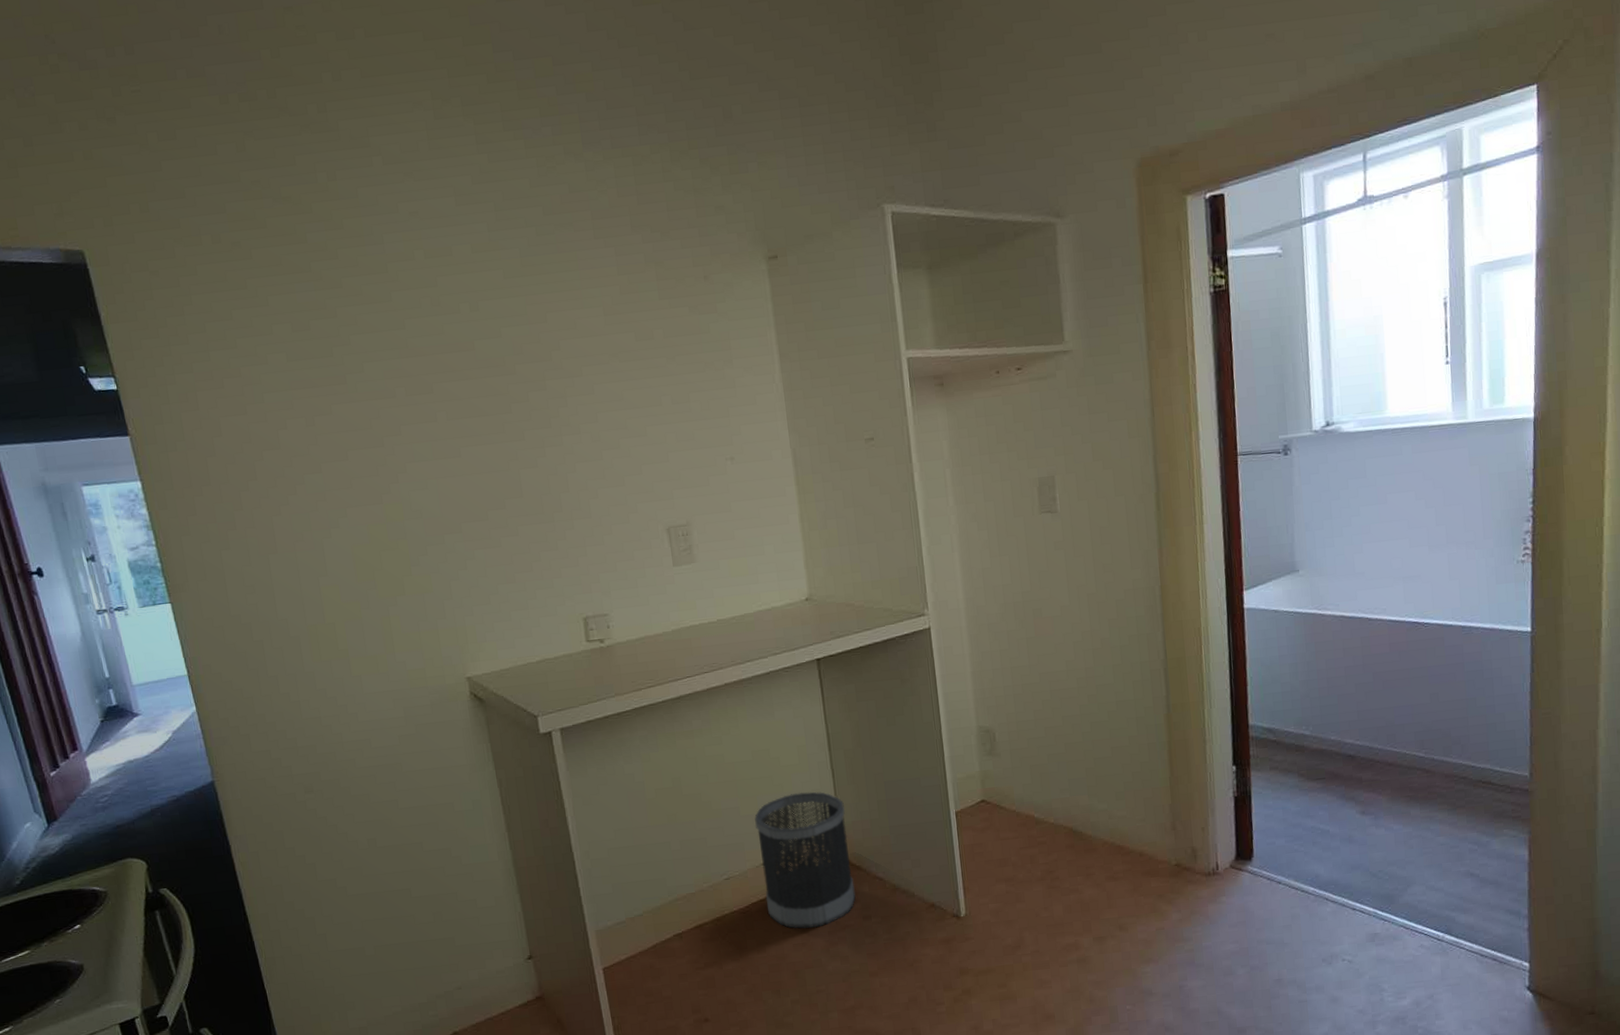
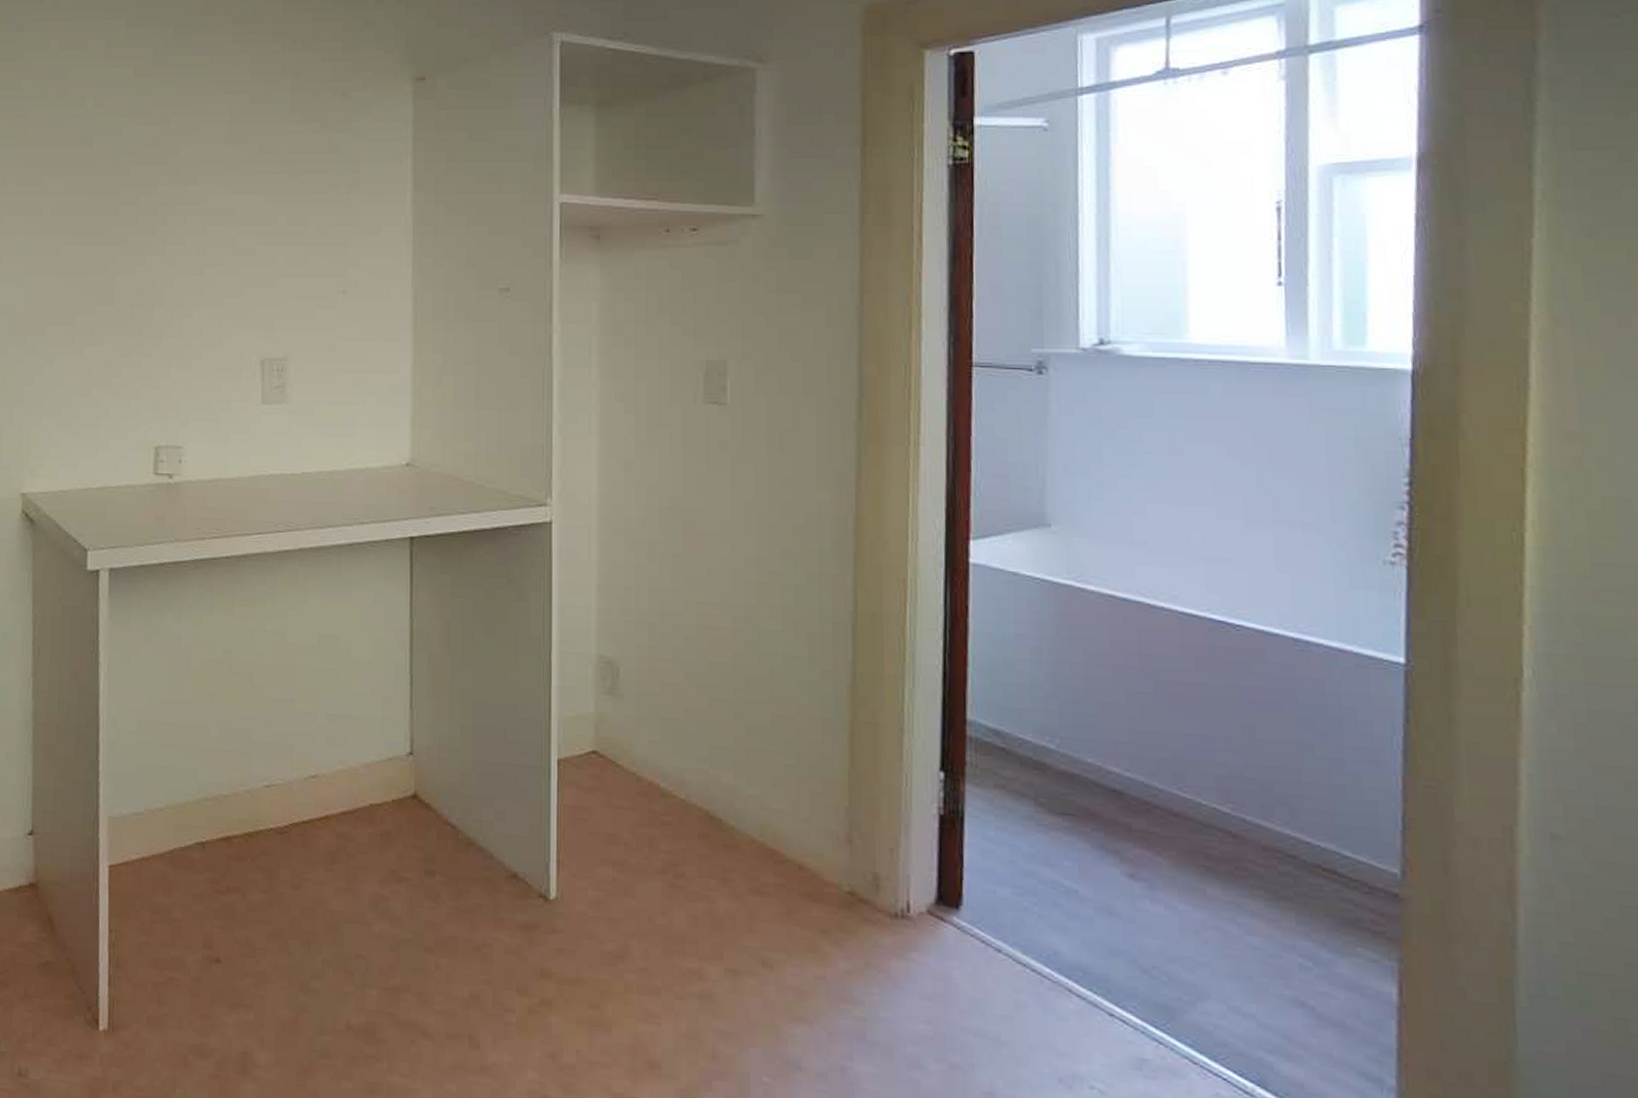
wastebasket: present [754,791,856,929] -> none [309,695,420,872]

